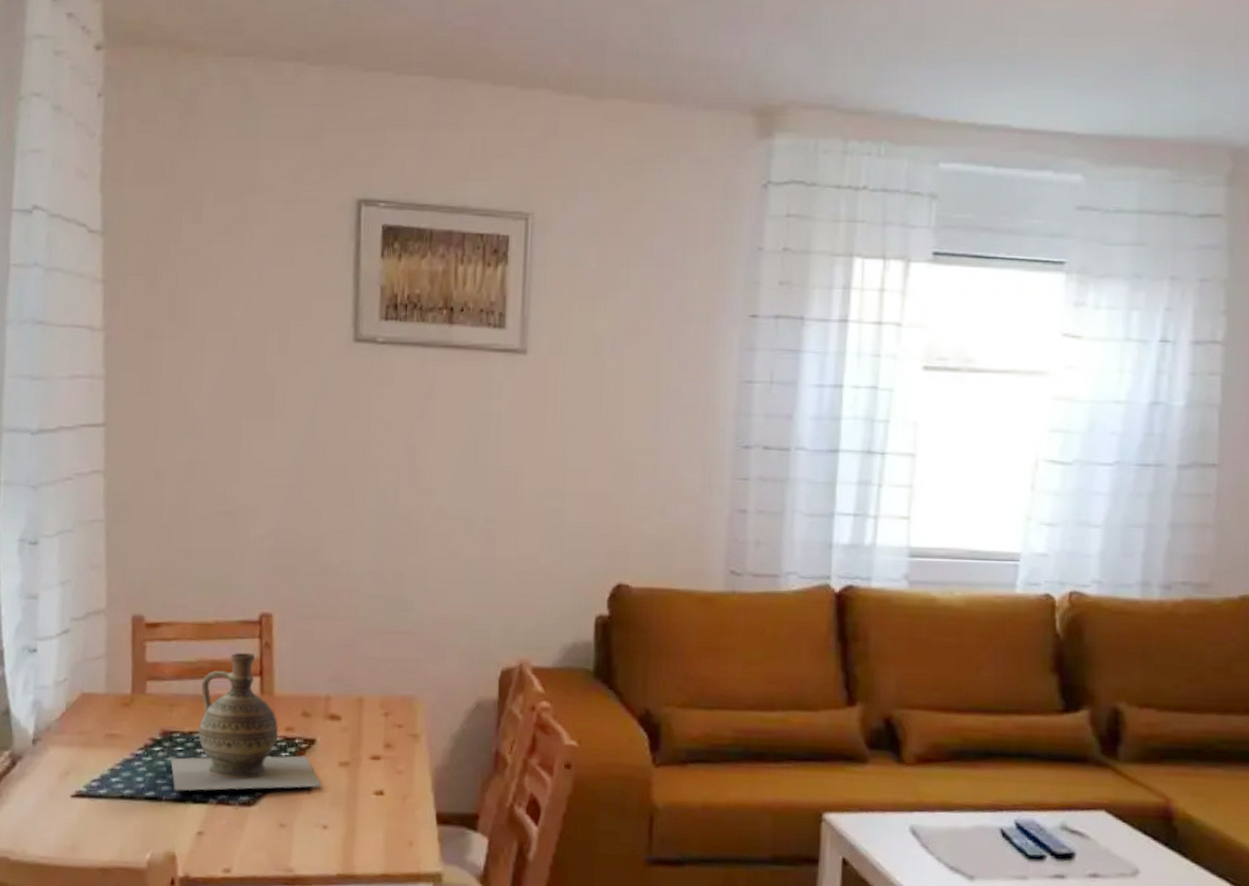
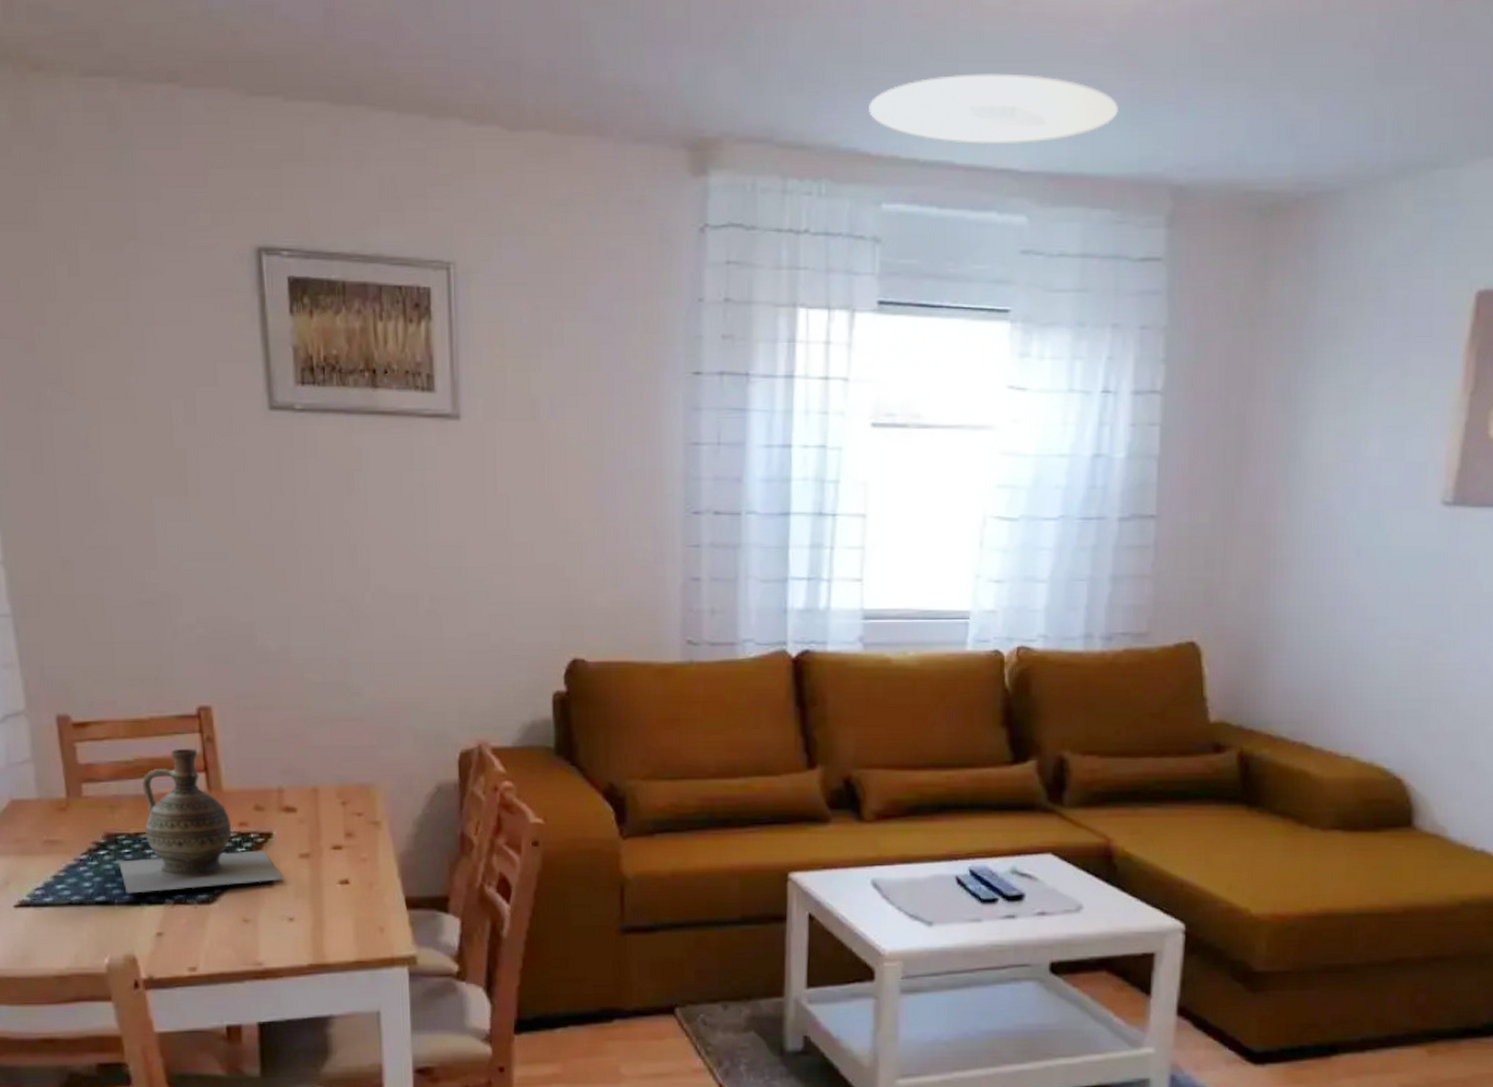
ceiling light: none [929,46,1176,110] -> present [869,73,1118,145]

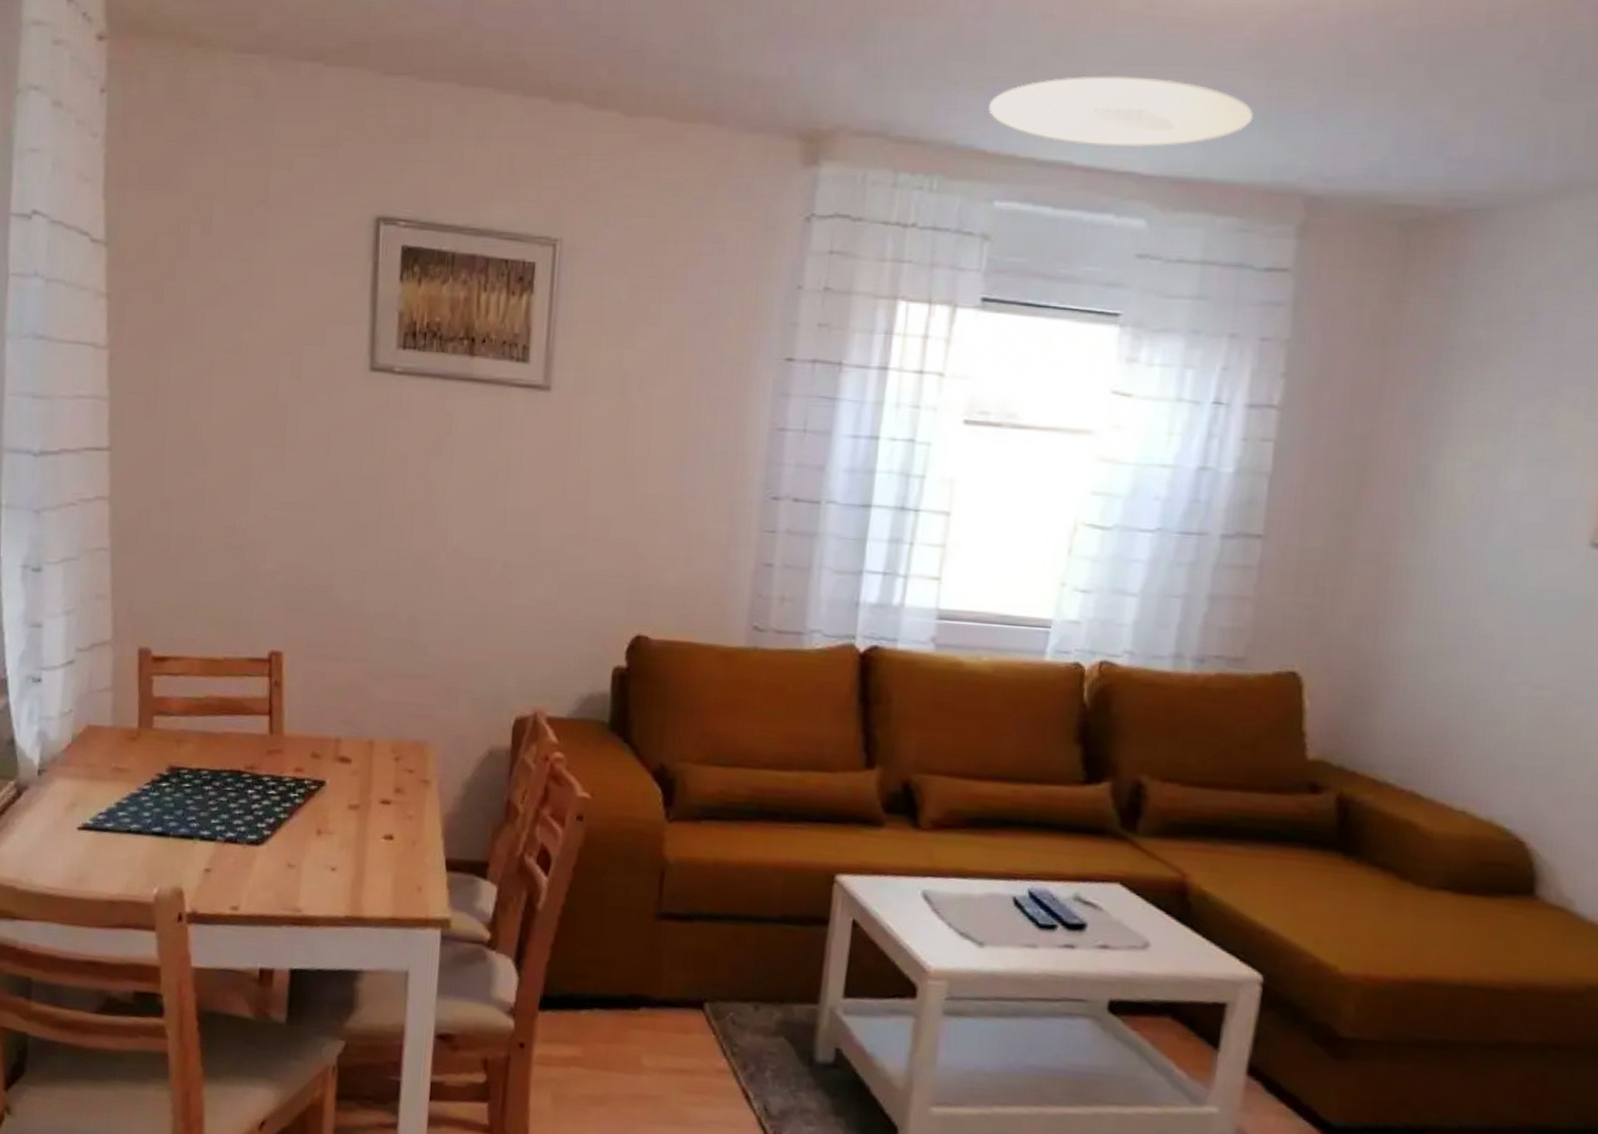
ceramic jug: present [119,748,283,894] -> none [178,690,331,830]

